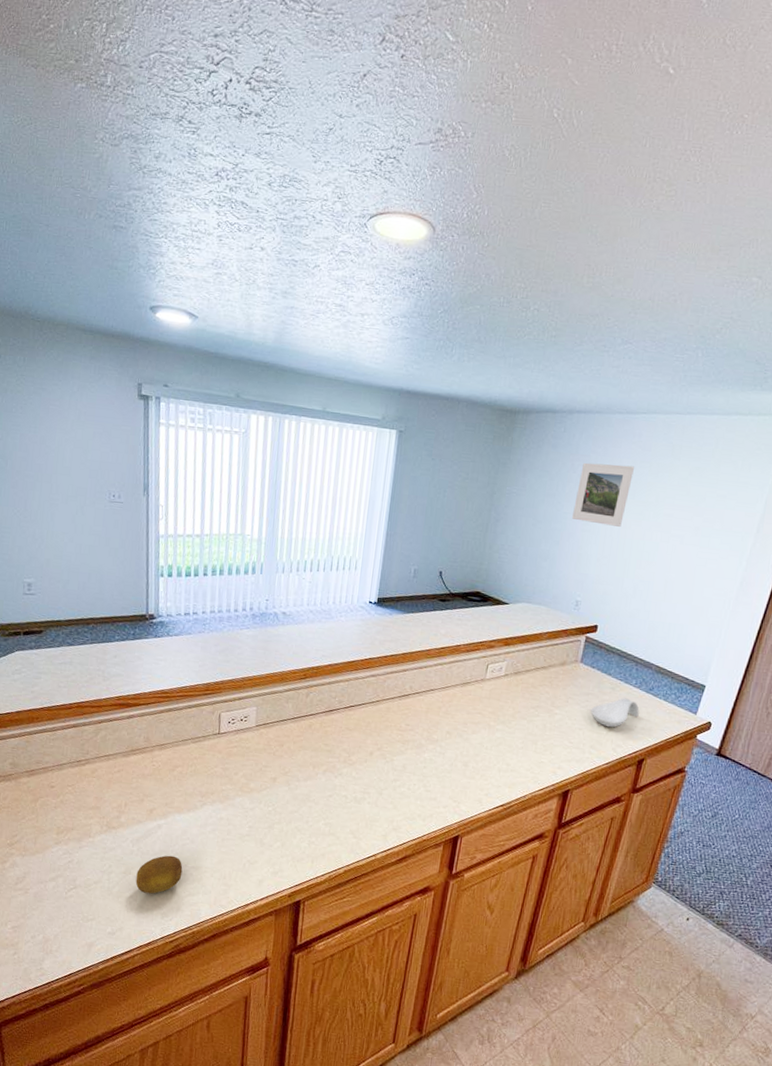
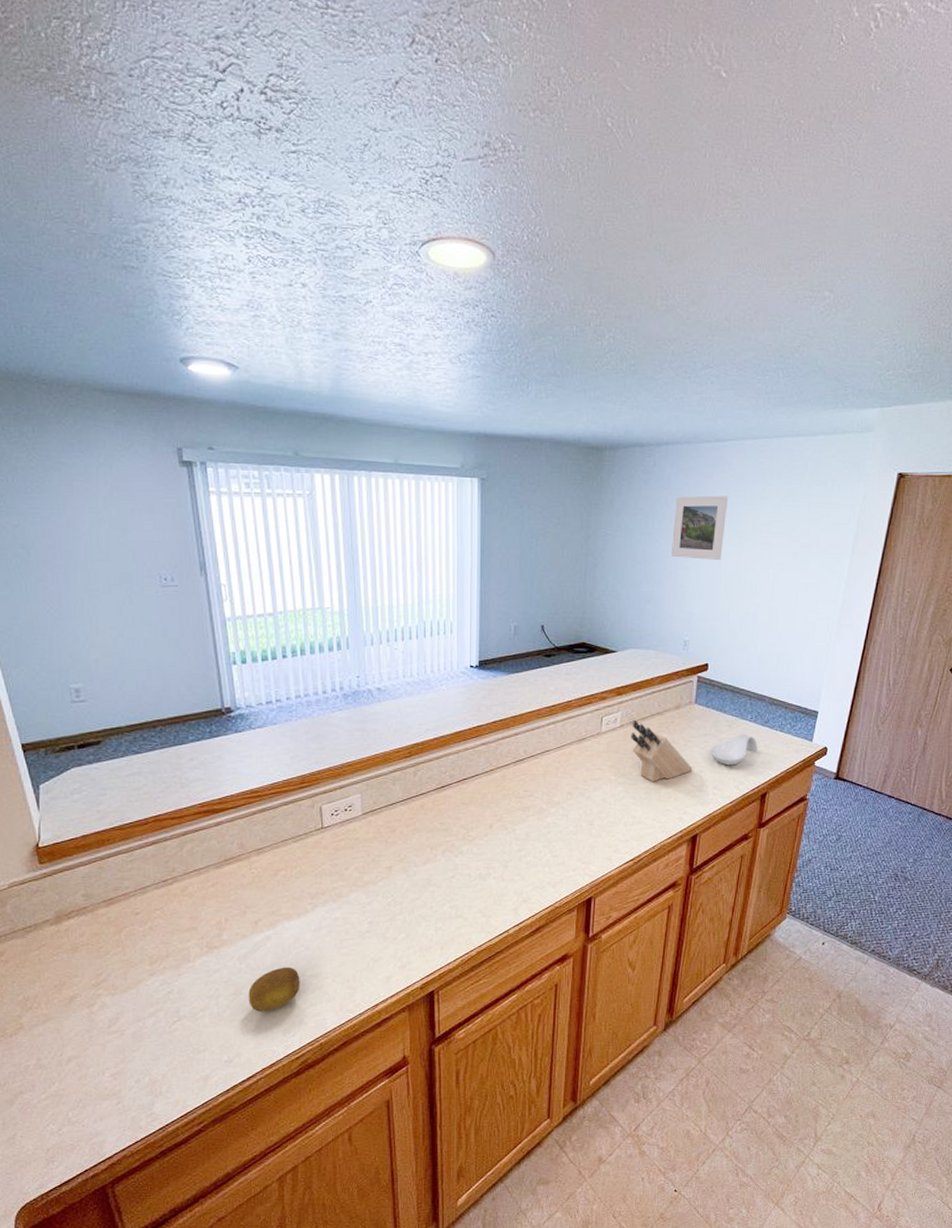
knife block: none [513,671,572,733] -> present [631,720,693,782]

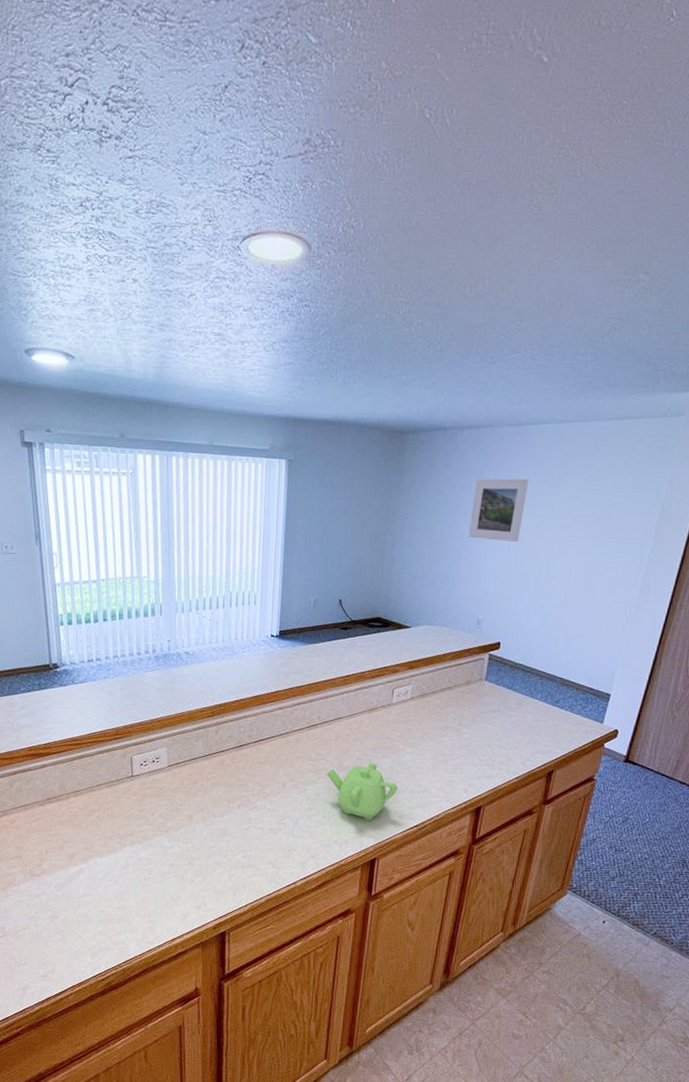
fruit: present [248,967,300,1012] -> none [63,897,108,936]
teapot: none [537,796,611,859] -> present [327,763,398,822]
knife block: present [631,720,693,782] -> none [420,694,480,754]
spoon rest: present [710,734,757,766] -> none [498,712,546,743]

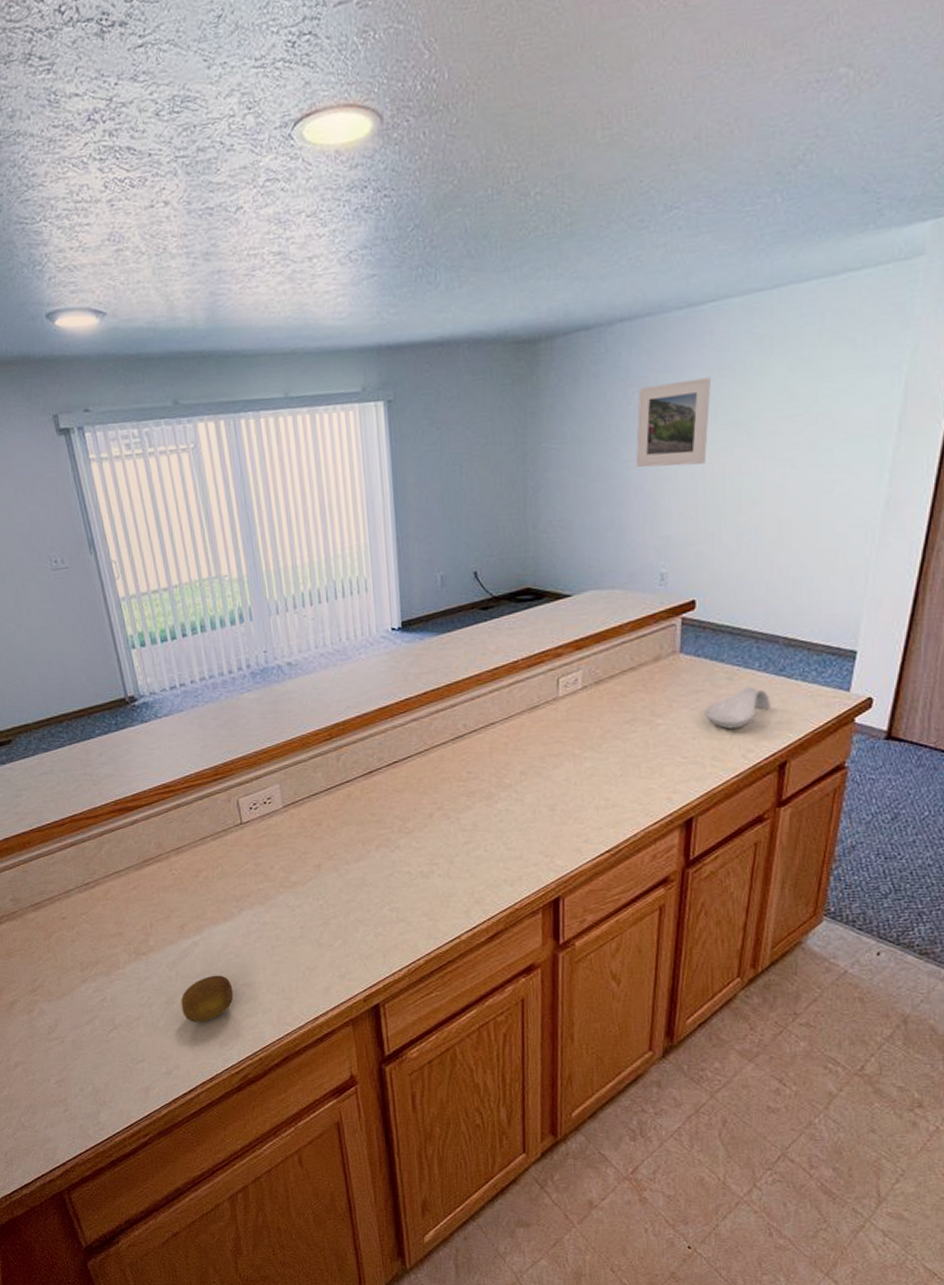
fruit: none [63,897,108,936] -> present [180,975,234,1022]
teapot: present [327,763,398,822] -> none [484,776,578,851]
spoon rest: none [498,712,546,743] -> present [704,687,770,730]

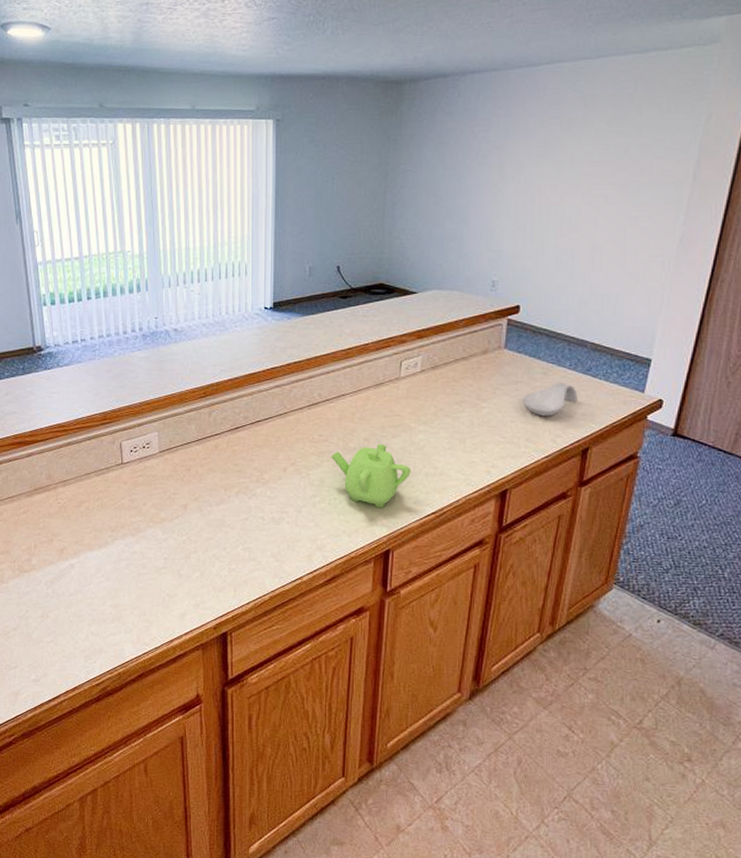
fruit: present [180,975,234,1022] -> none [54,595,101,637]
teapot: none [484,776,578,851] -> present [332,443,411,509]
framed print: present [636,377,711,468] -> none [478,124,542,194]

